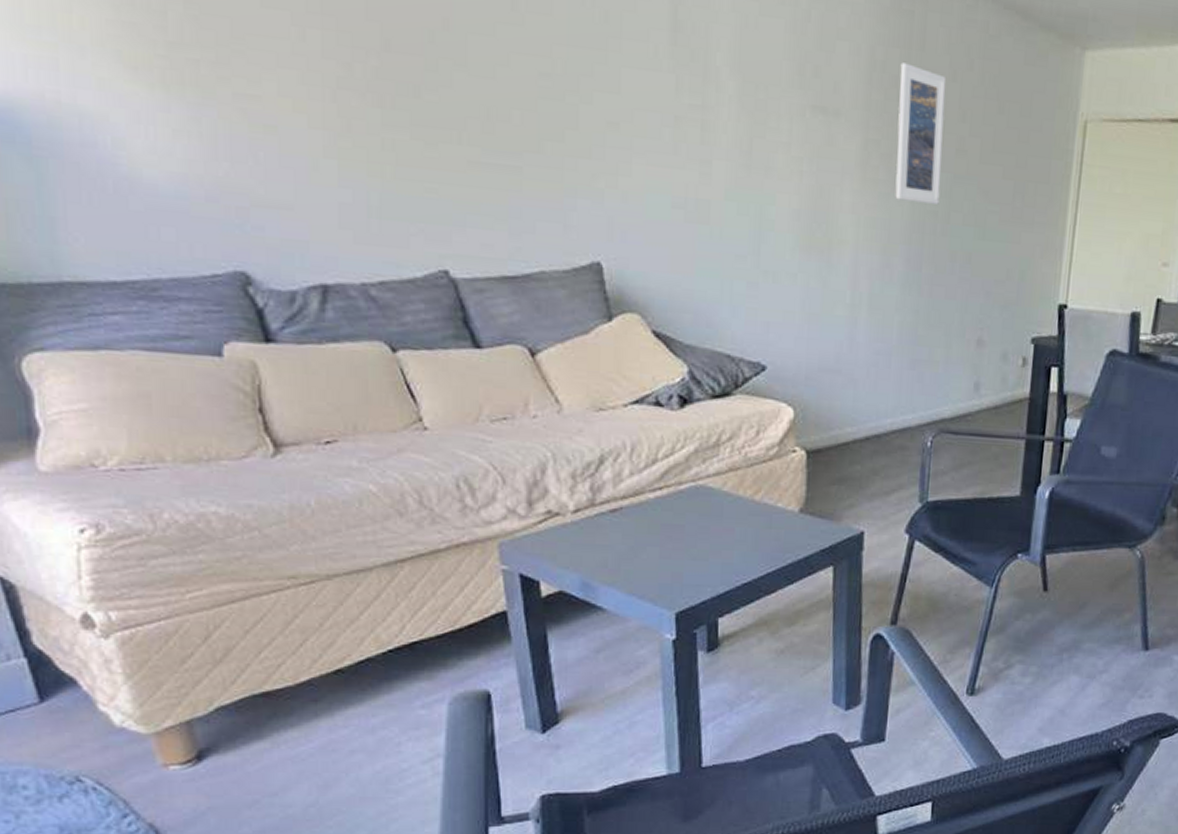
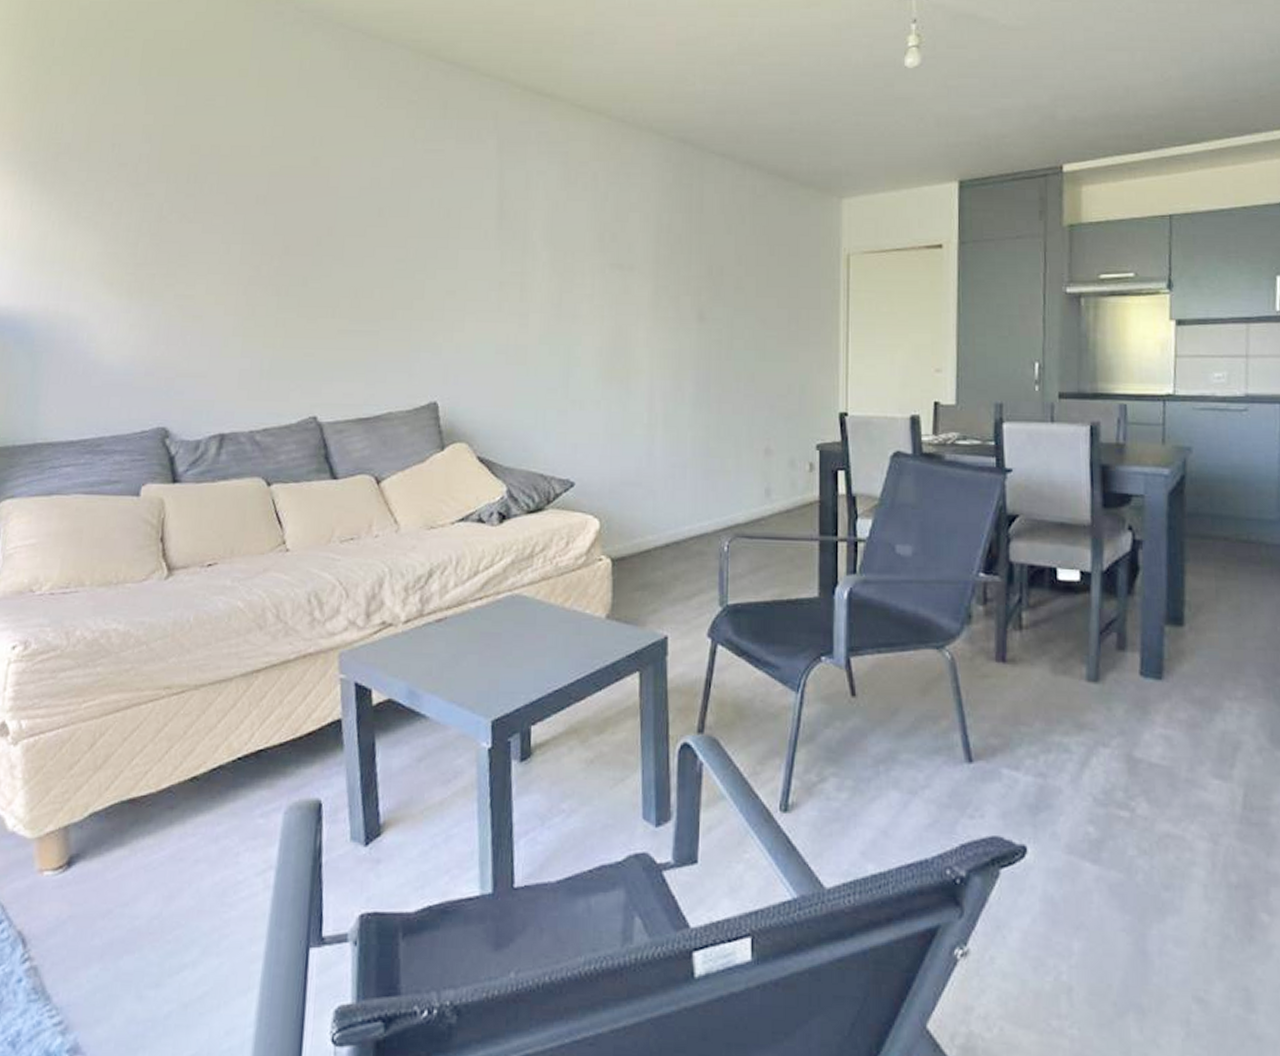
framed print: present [895,62,947,204] -> none [683,224,723,334]

